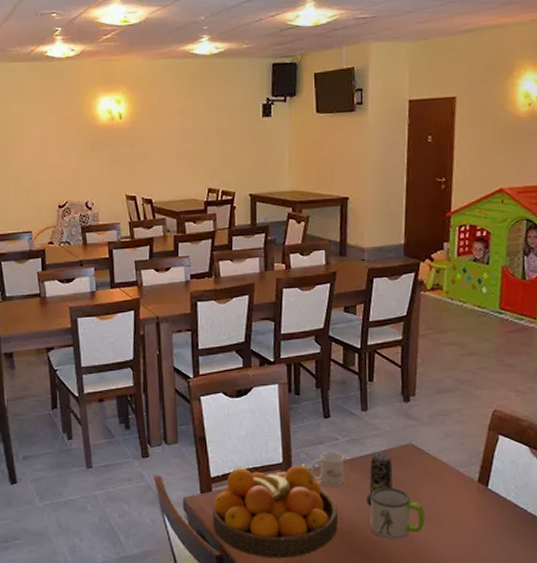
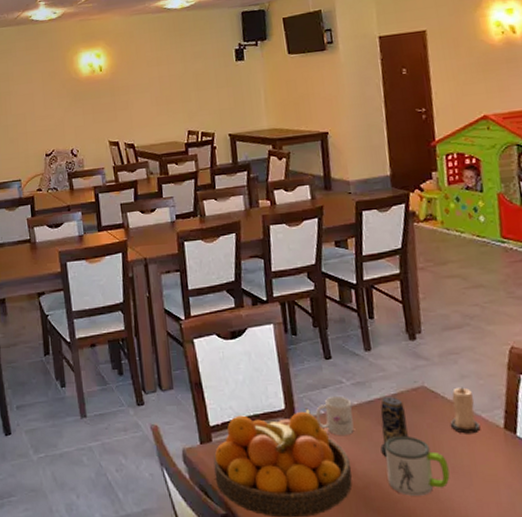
candle: none [431,445,457,486] -> present [449,387,481,434]

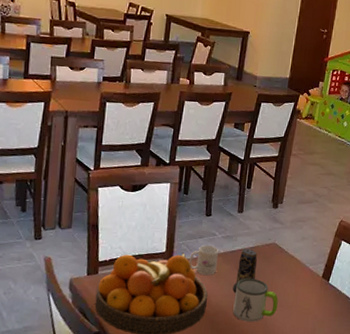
candle: present [449,387,481,434] -> none [286,246,307,280]

